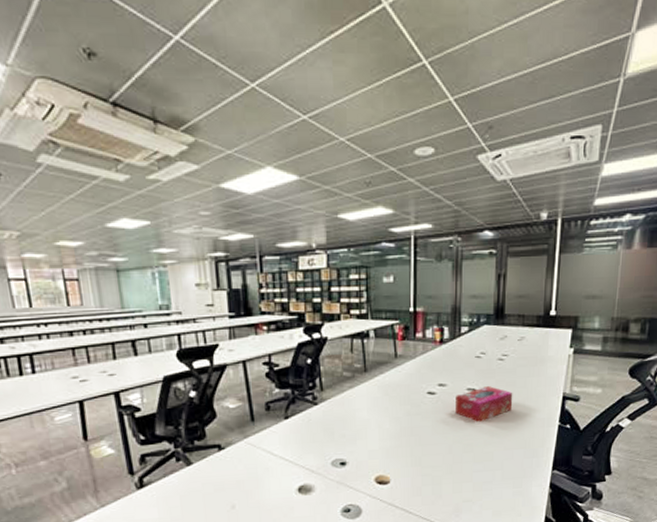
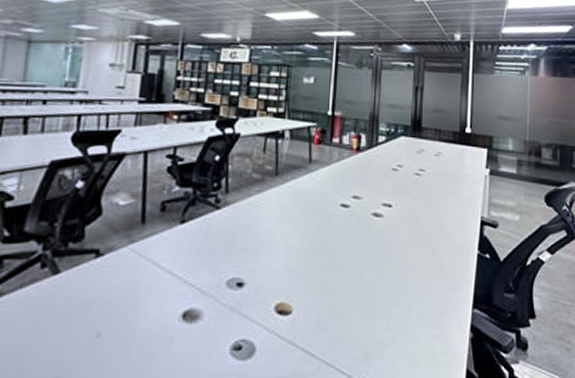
tissue box: present [456,386,513,422] -> none [370,203,430,244]

